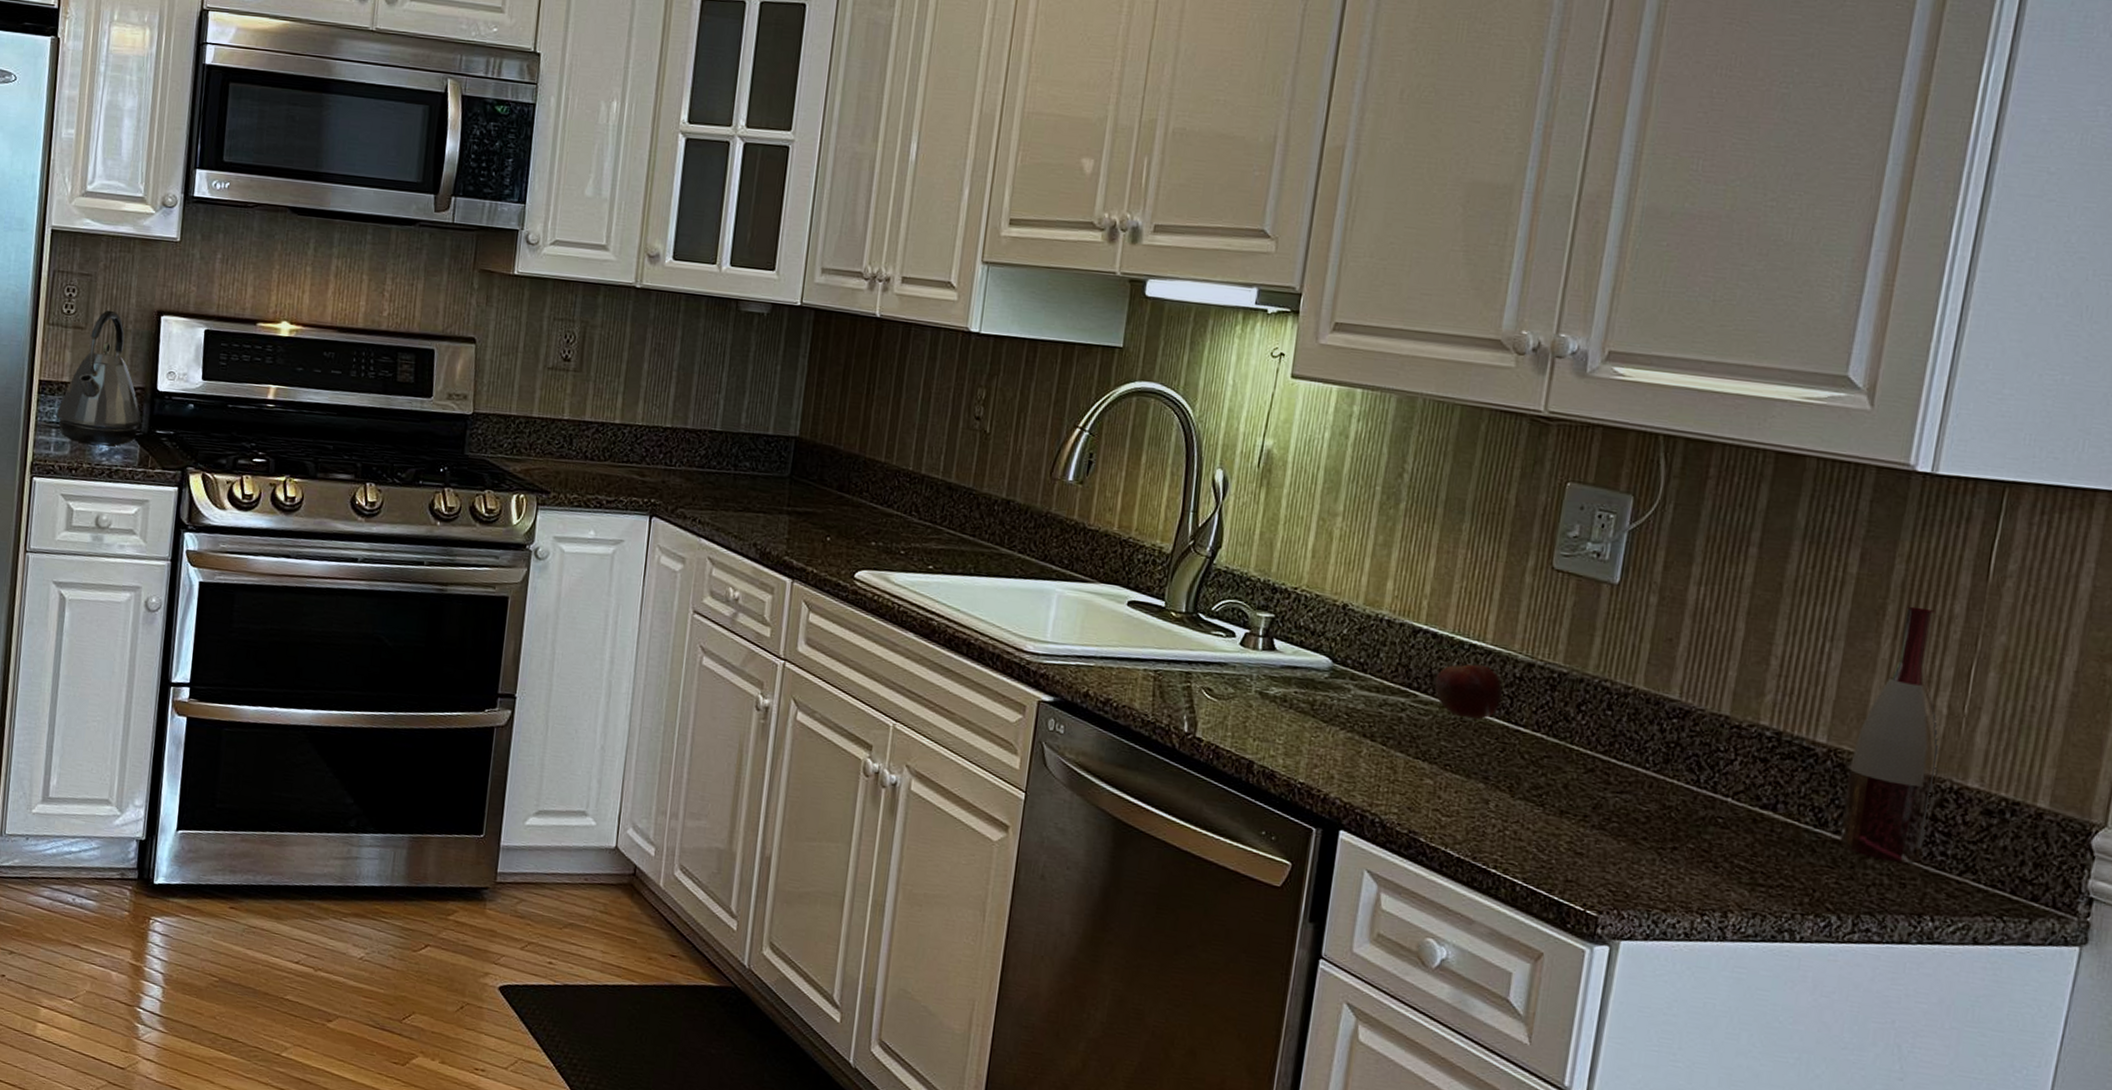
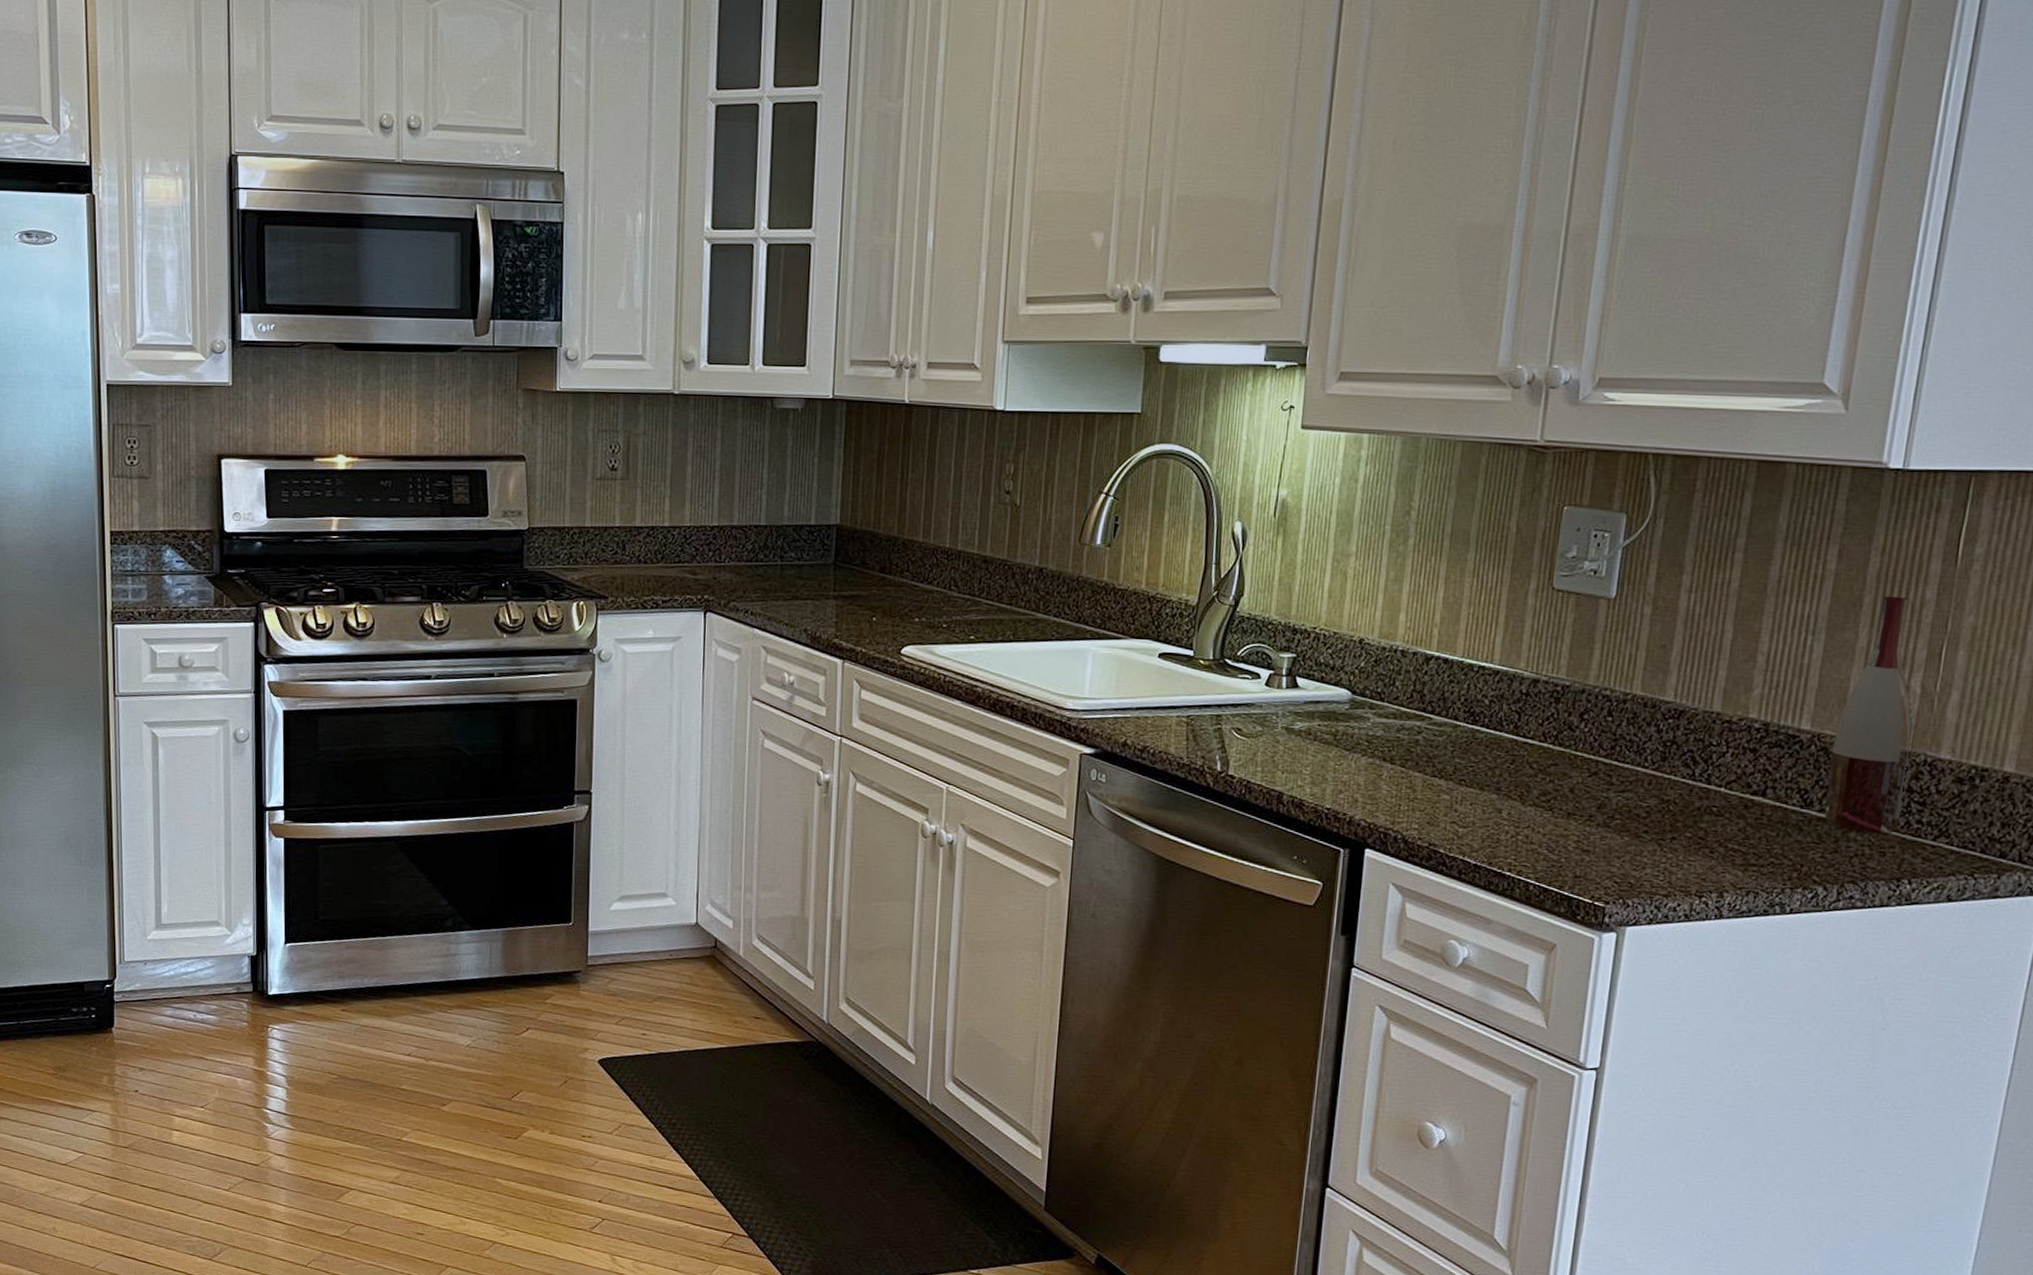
kettle: present [57,310,142,447] -> none [131,458,212,590]
fruit: present [1434,662,1503,720] -> none [1447,684,1511,736]

